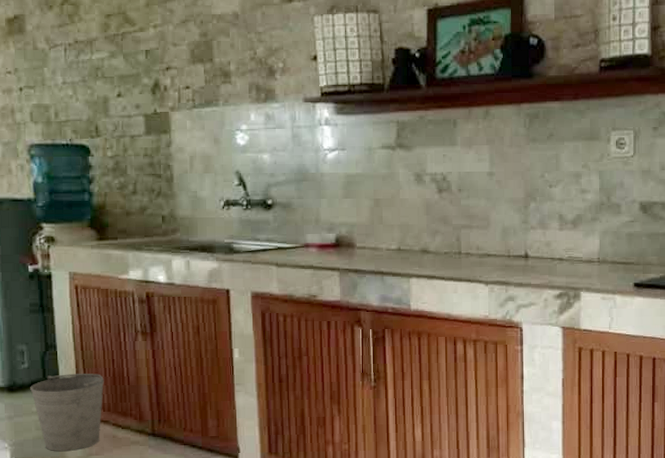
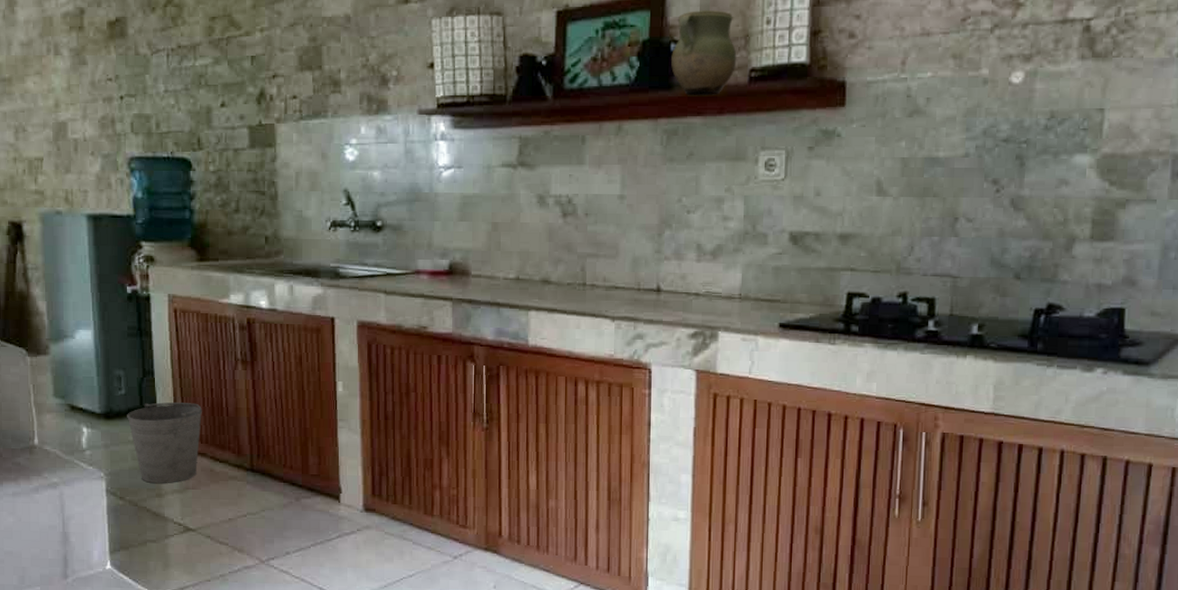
ceramic jug: none [530,9,588,84] -> present [670,11,737,96]

